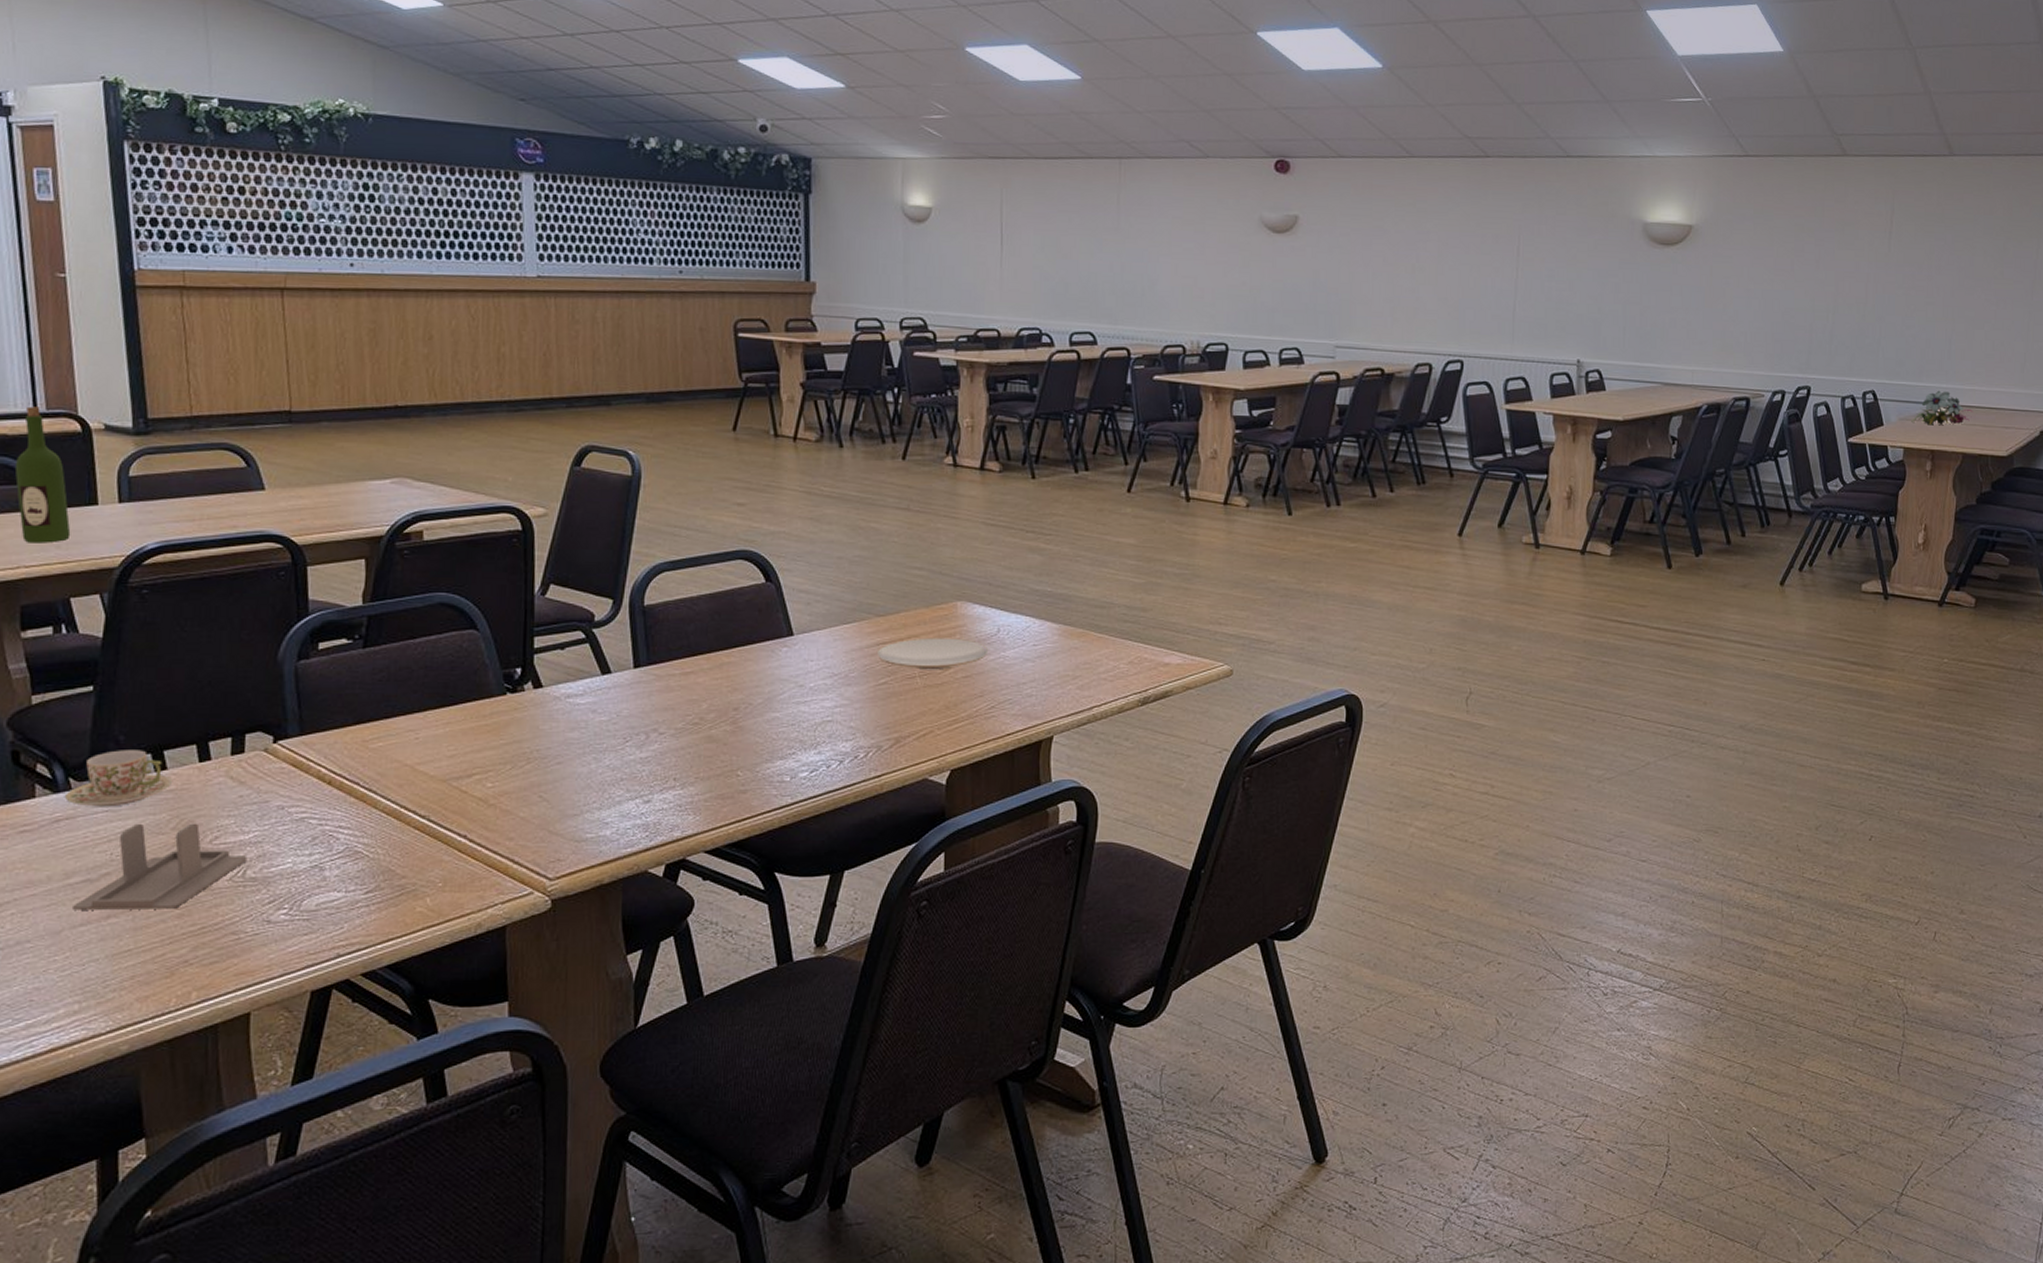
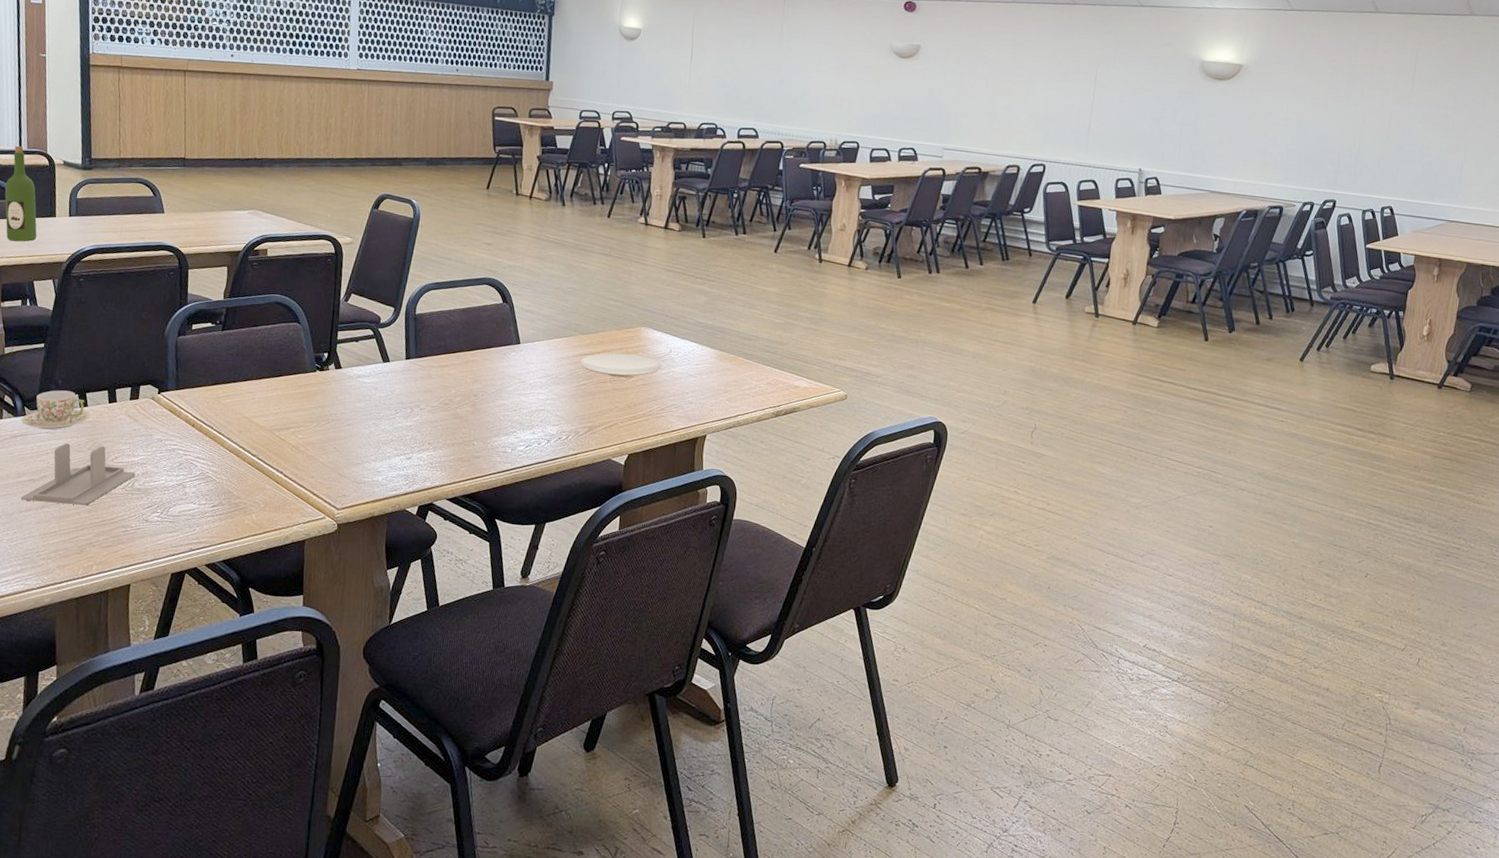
flower arrangement: present [1911,390,1973,425] -> none [1423,209,1479,239]

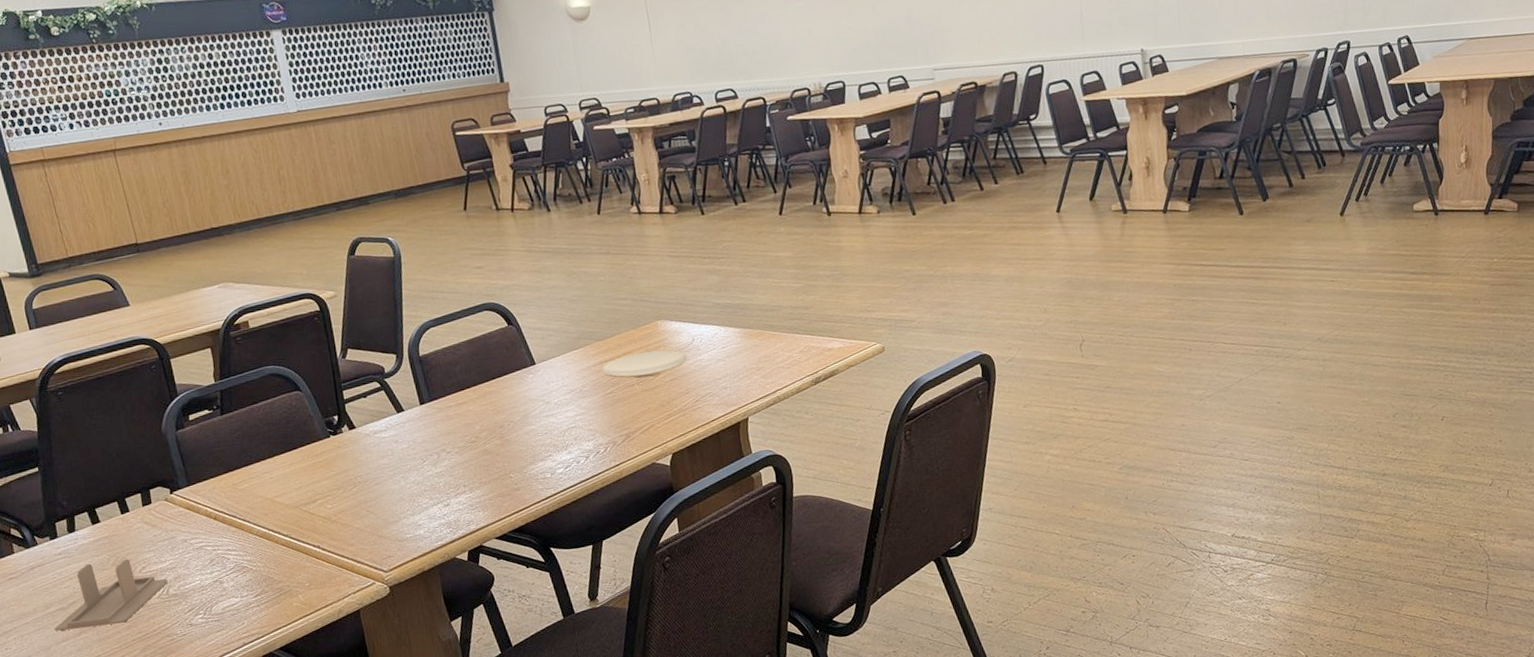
teacup: present [21,390,90,430] -> none [34,510,105,556]

